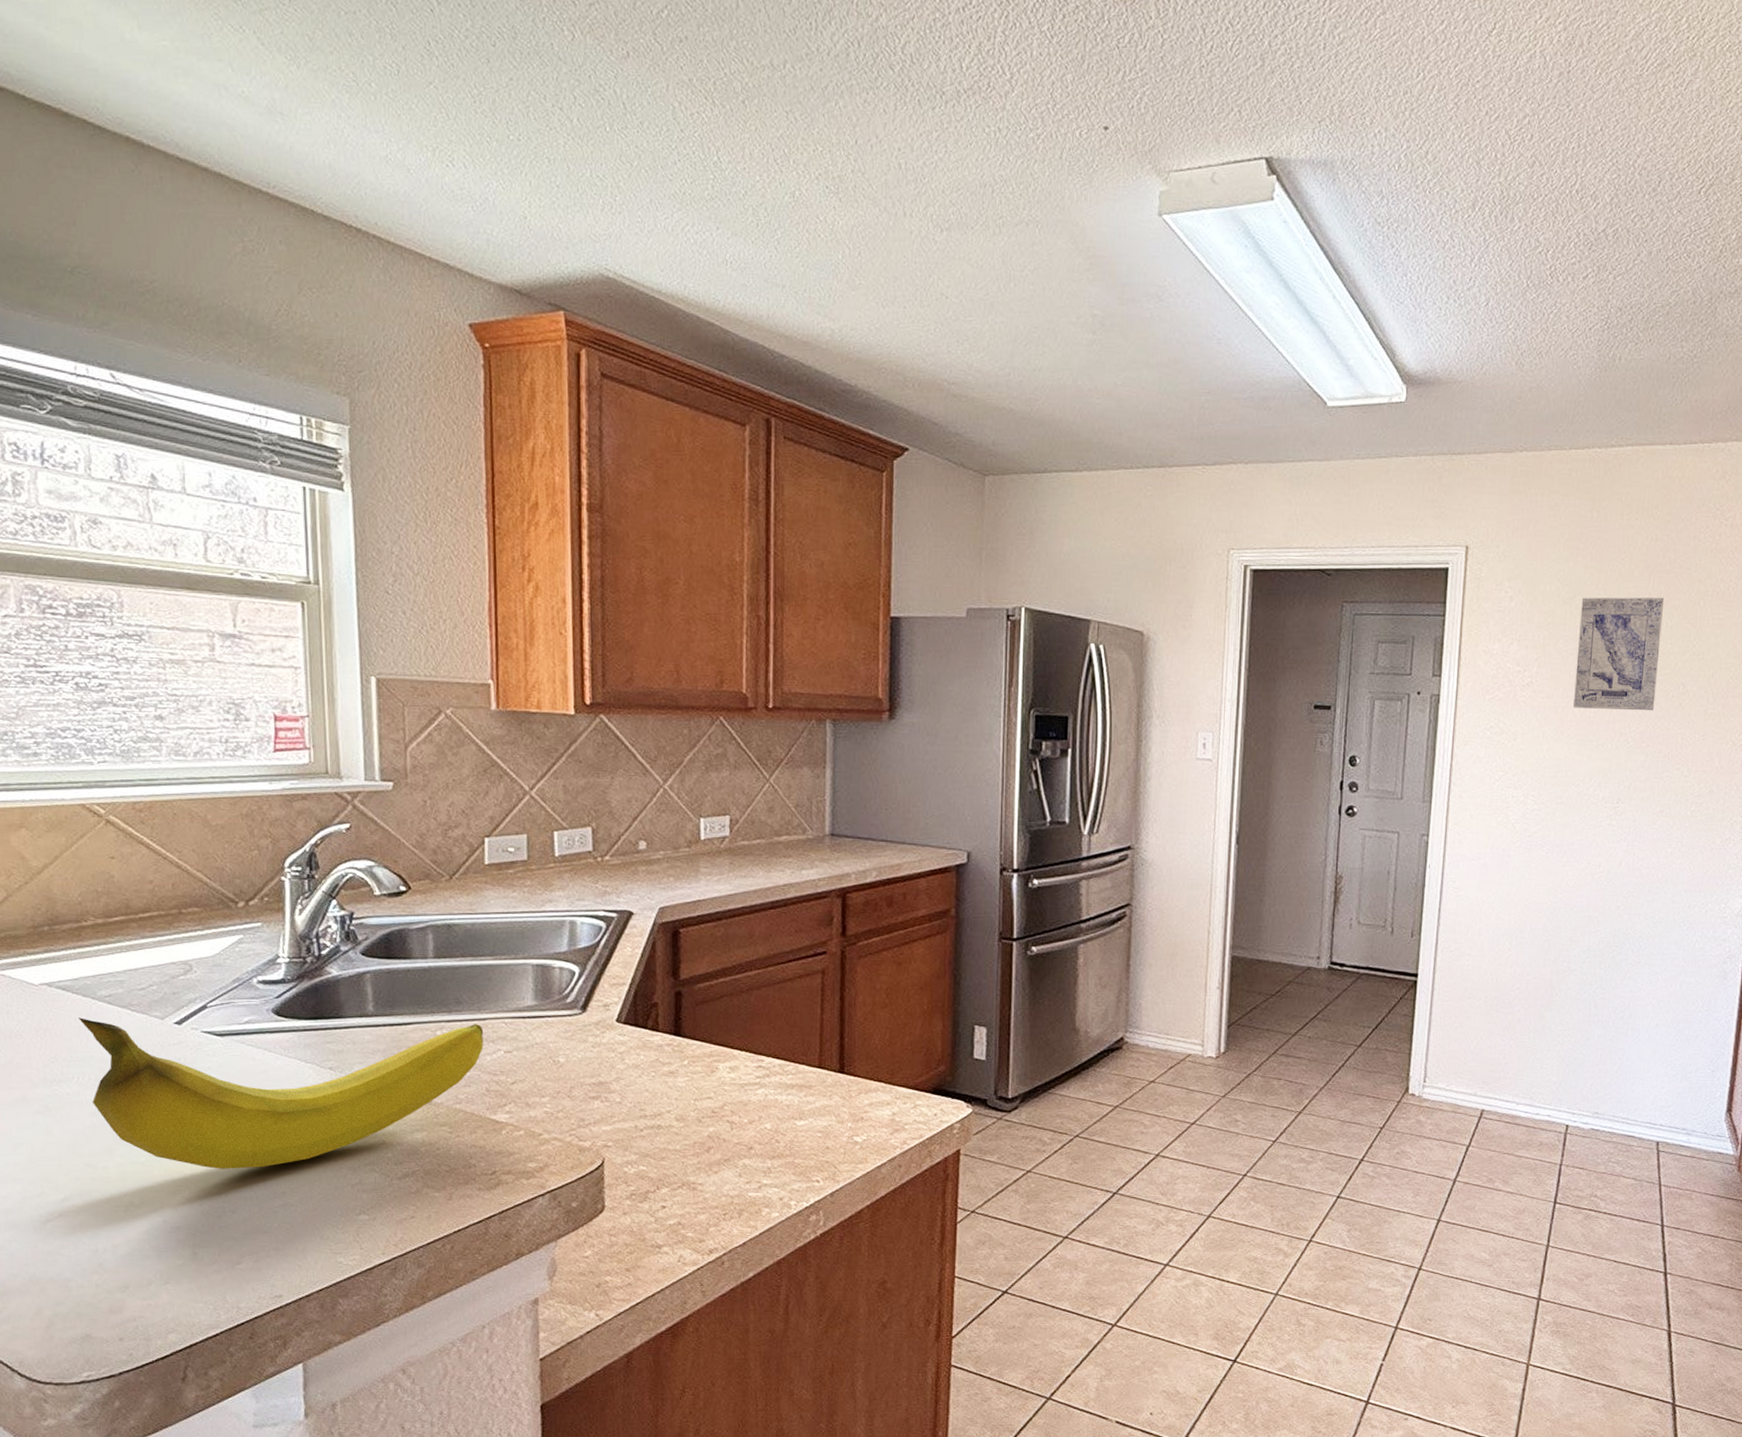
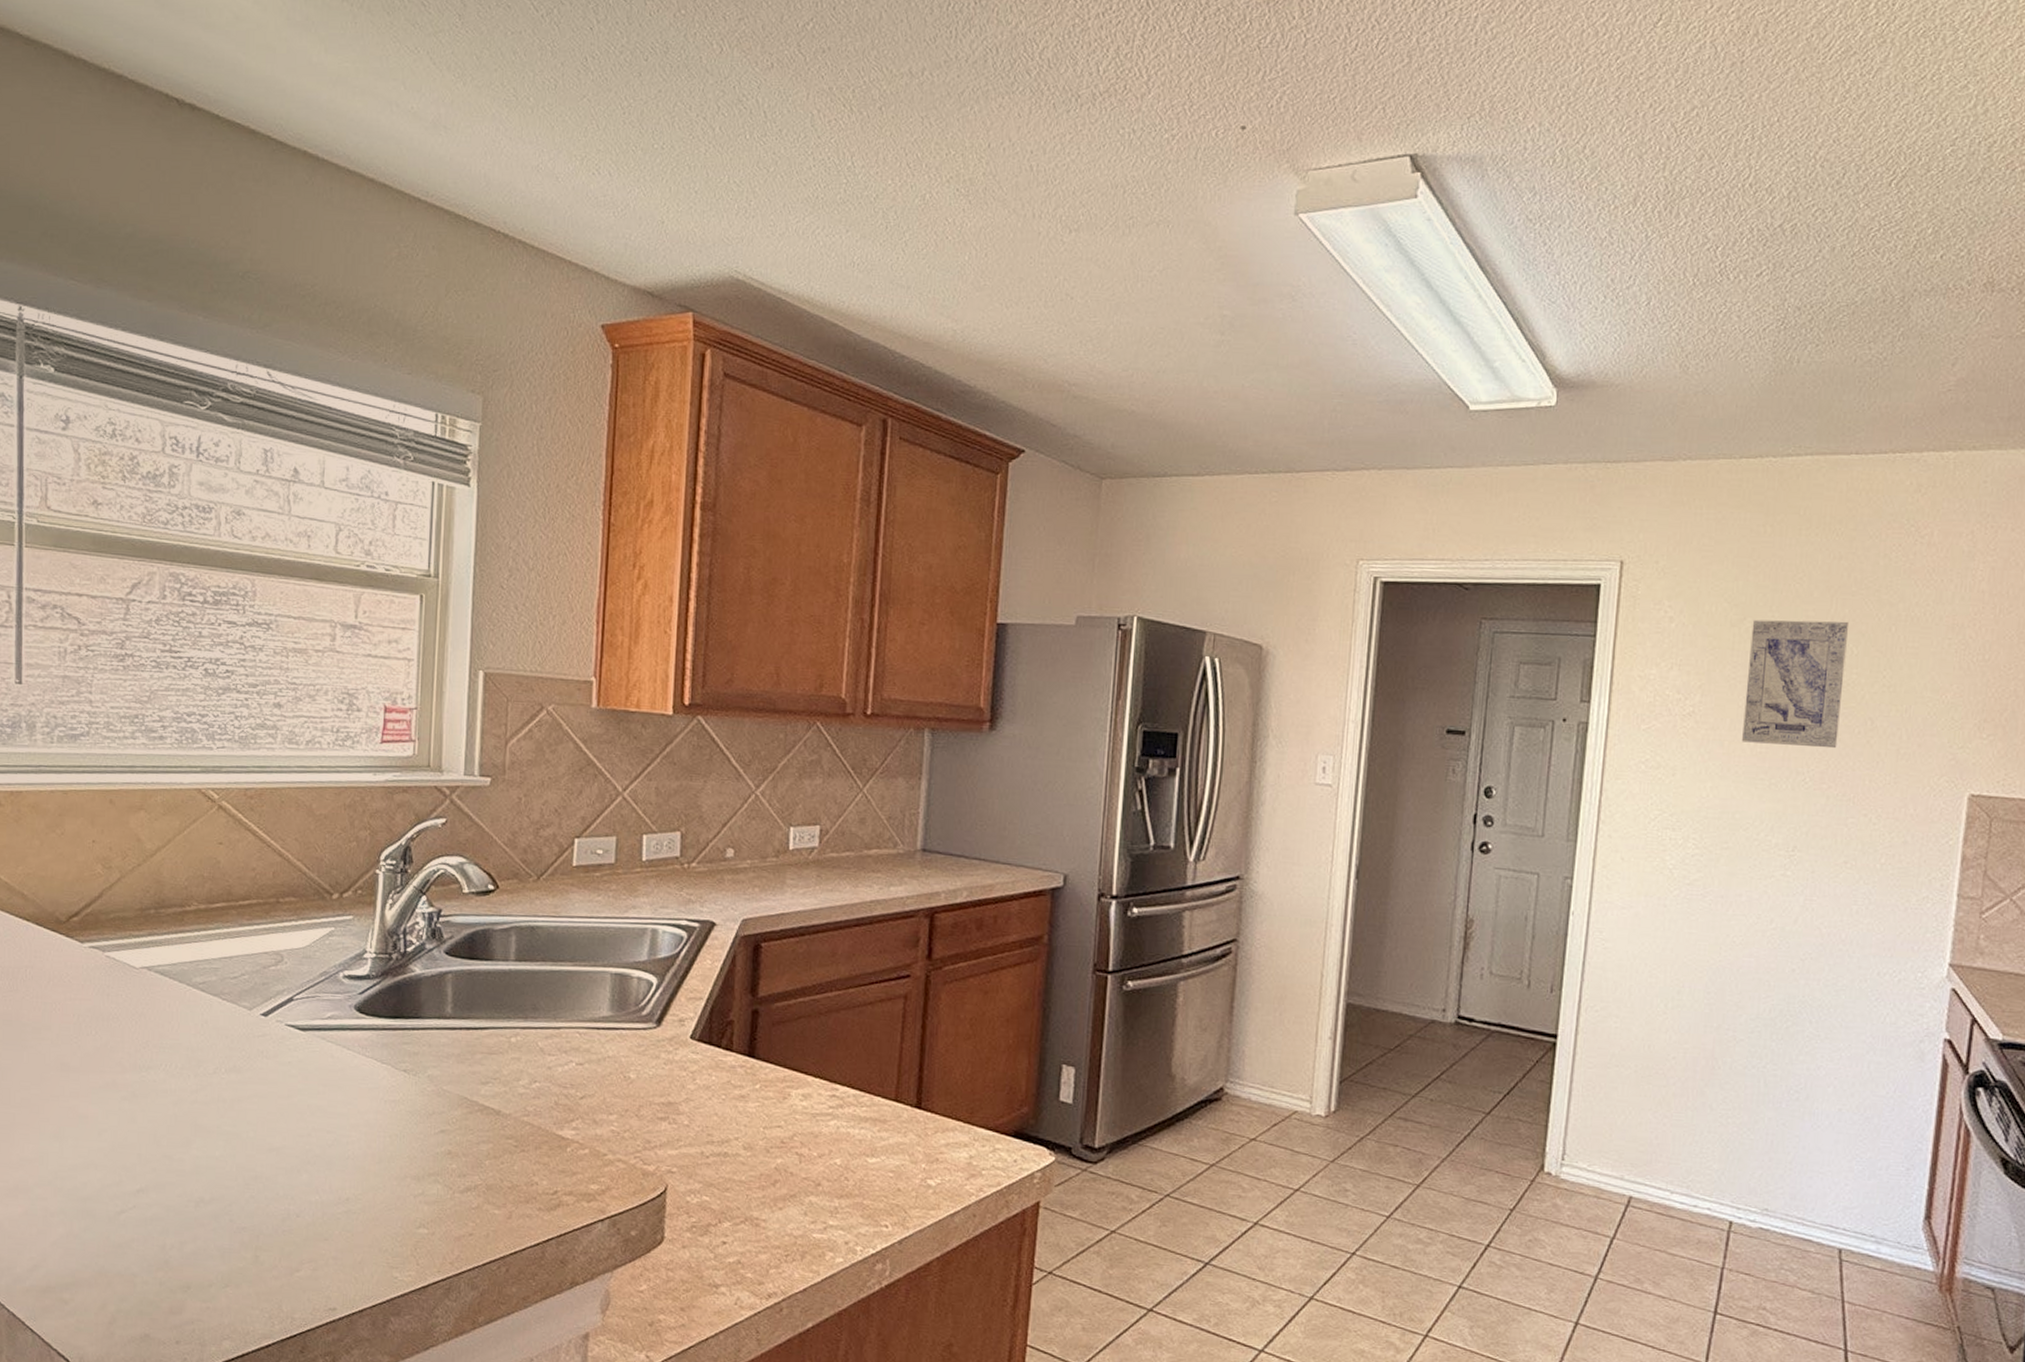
fruit: present [79,1017,484,1169] -> none [173,1003,558,1171]

